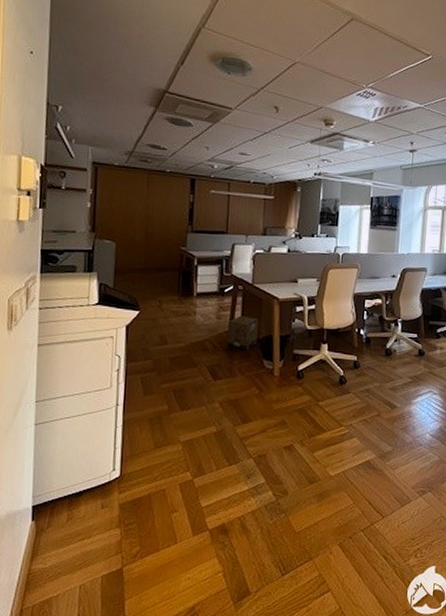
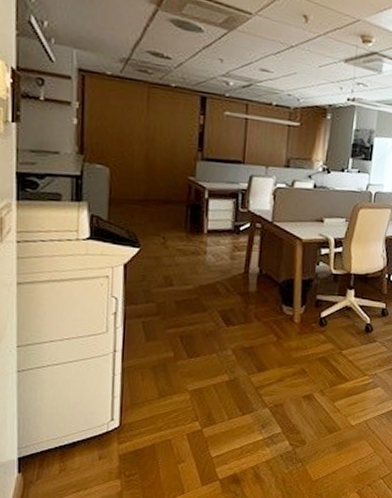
cardboard box: present [227,315,259,351] -> none [241,256,278,295]

